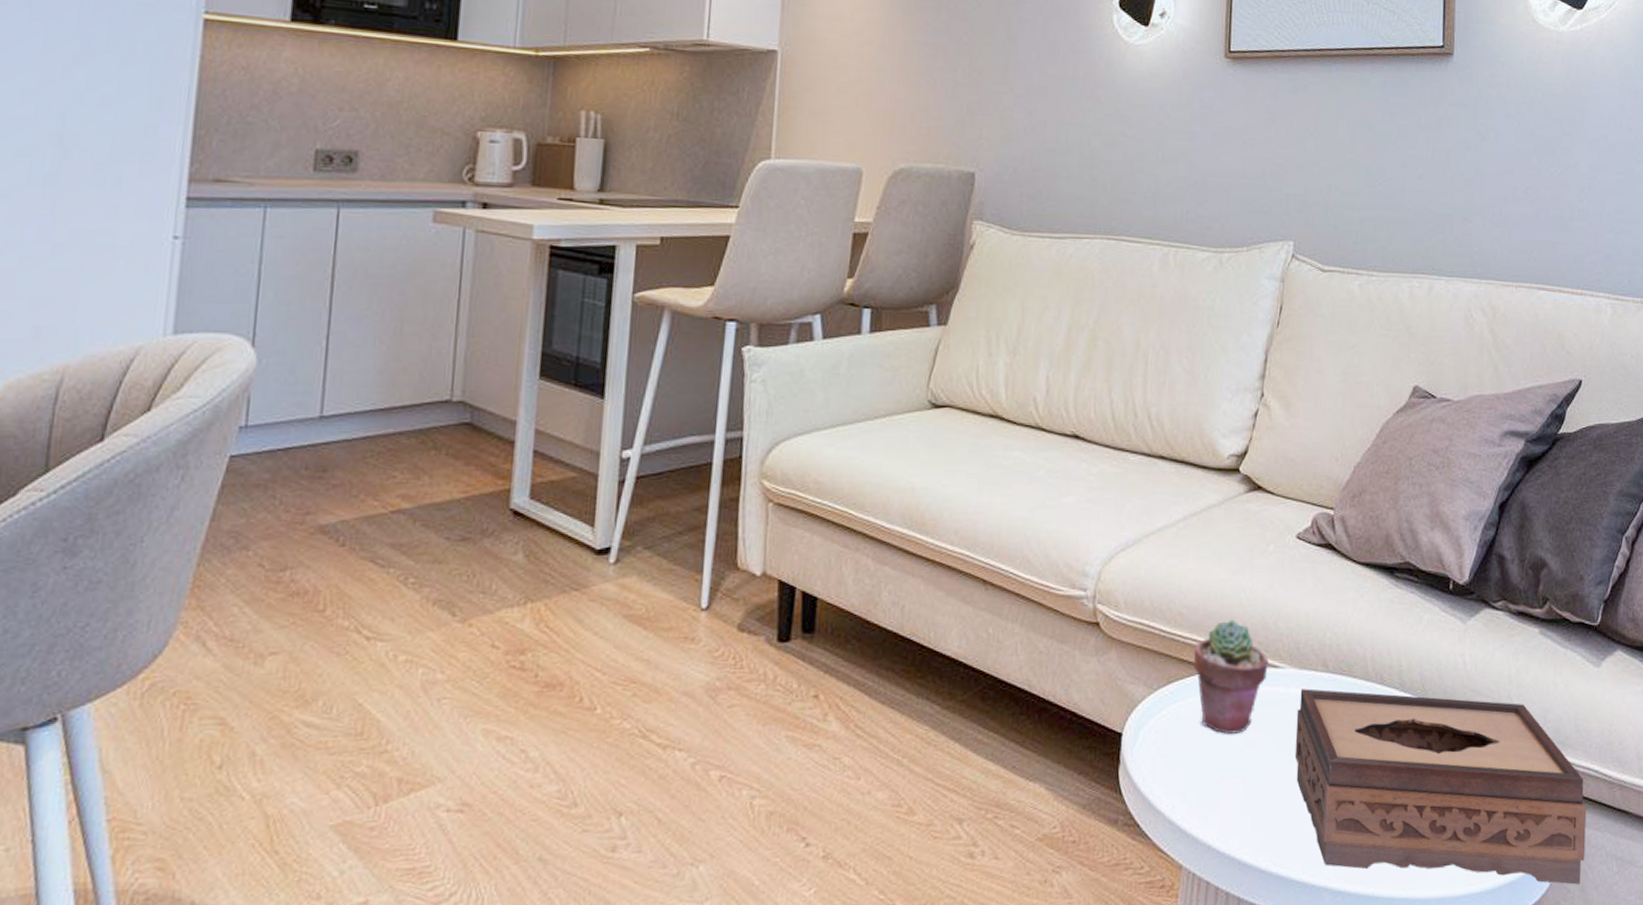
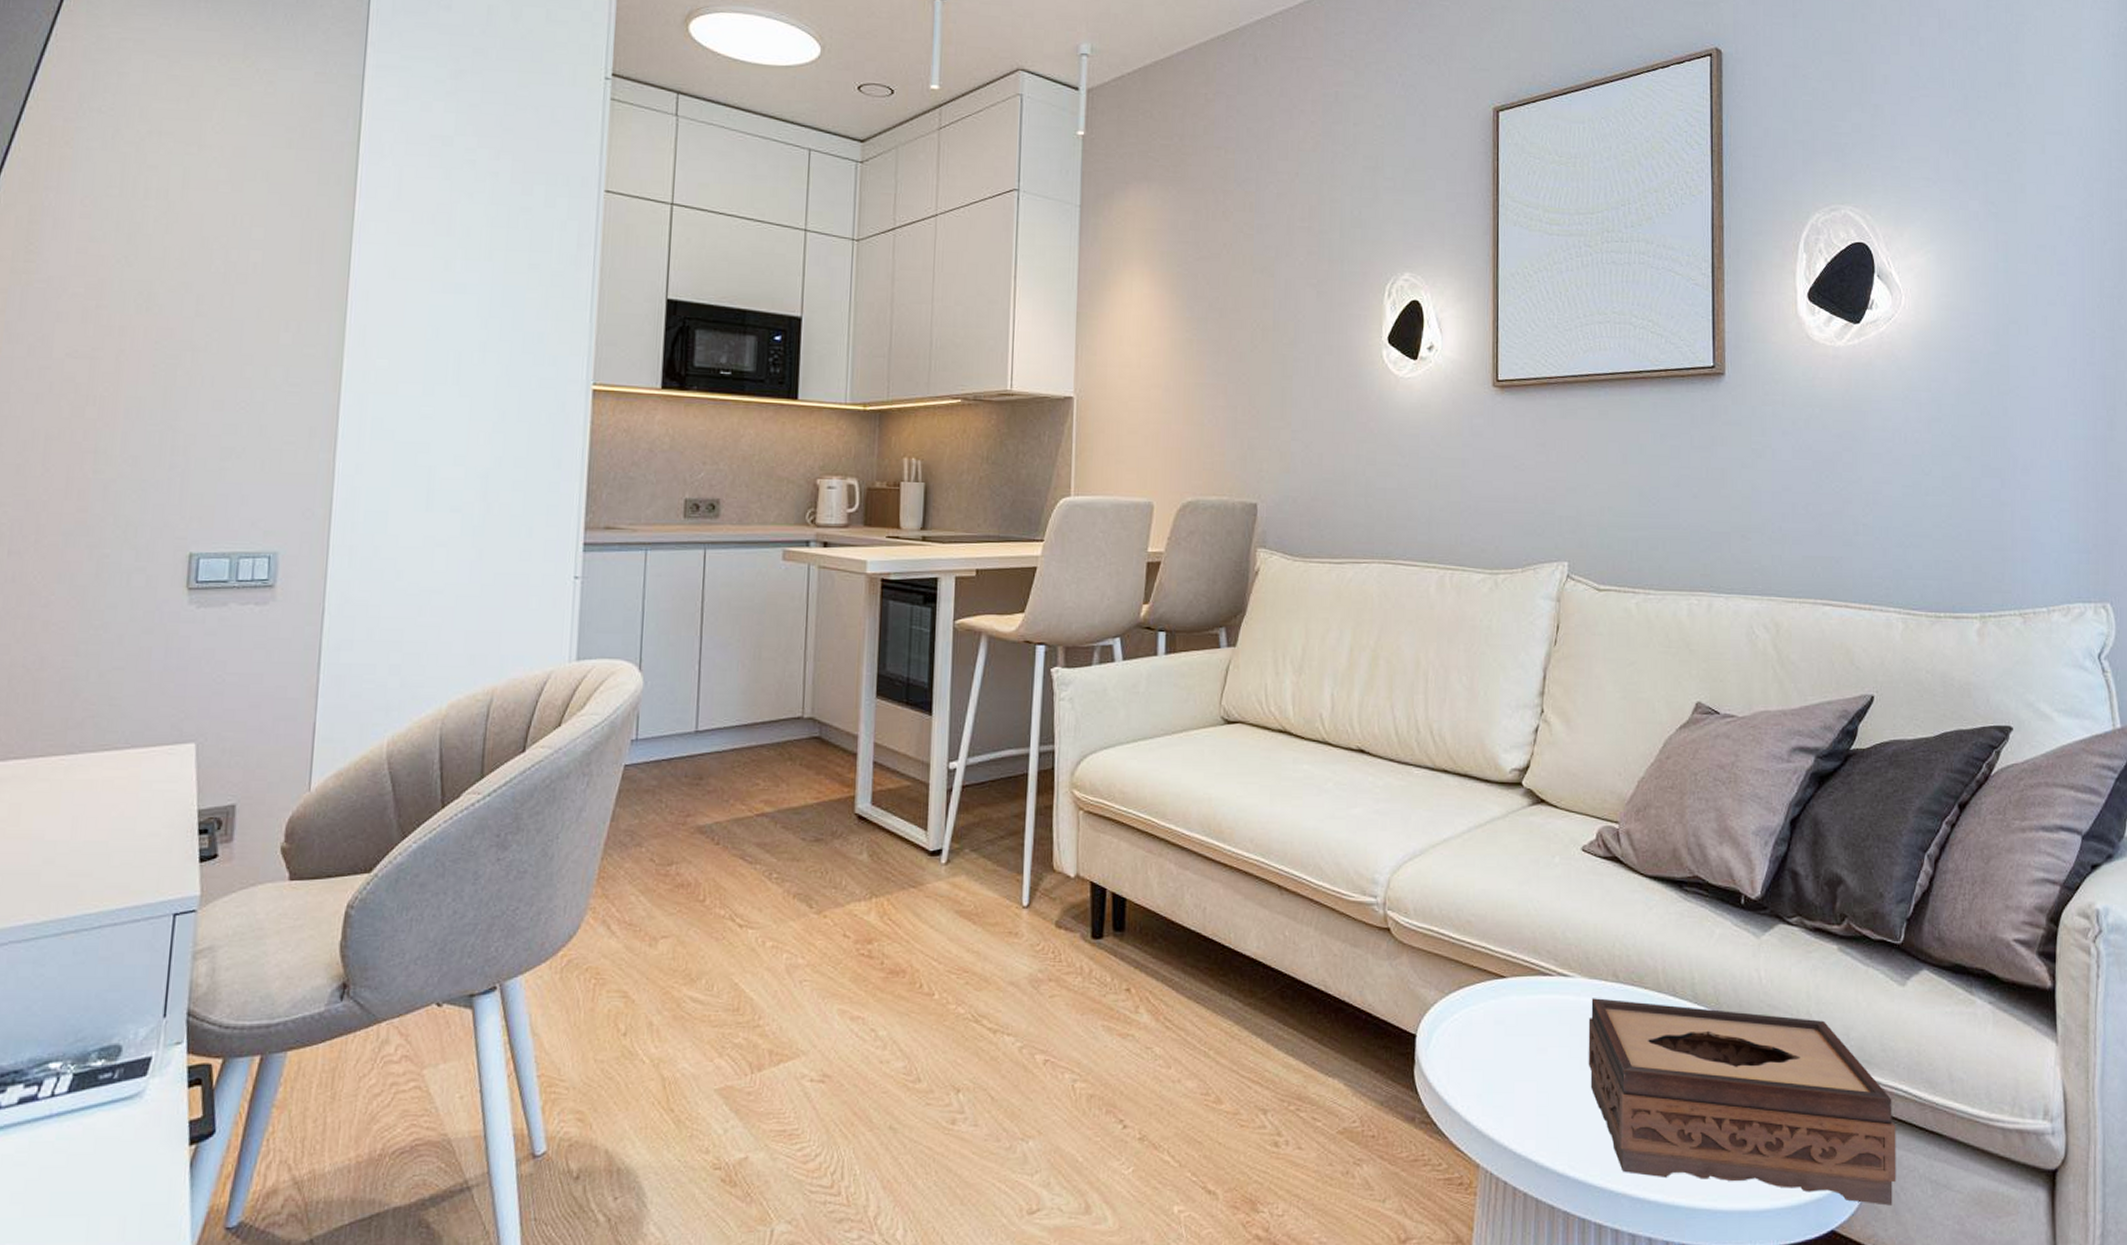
potted succulent: present [1193,619,1269,734] -> none [1483,928,1558,1039]

